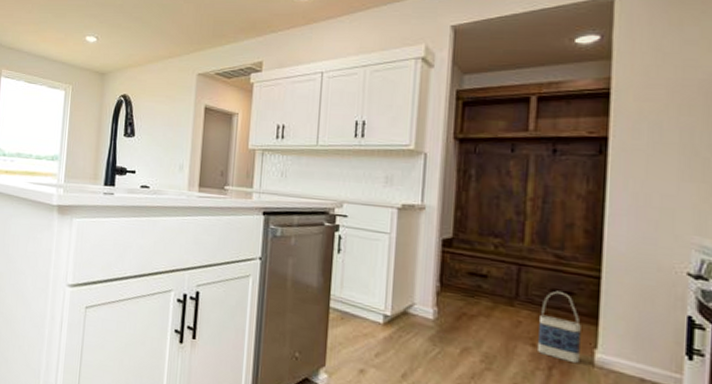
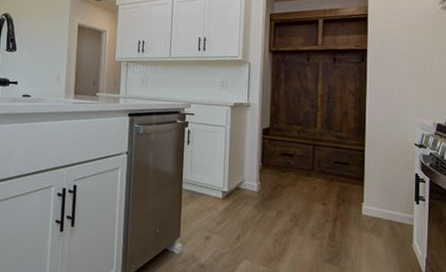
bag: present [536,290,581,364] -> none [326,162,353,215]

